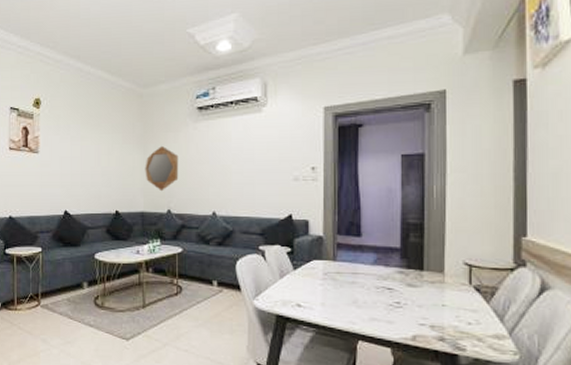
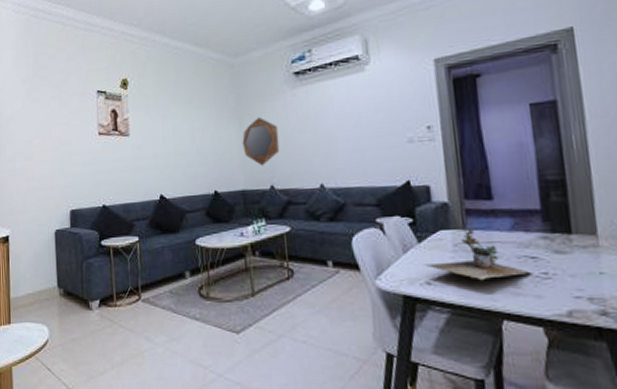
succulent plant: none [297,259,387,306] -> present [424,227,532,281]

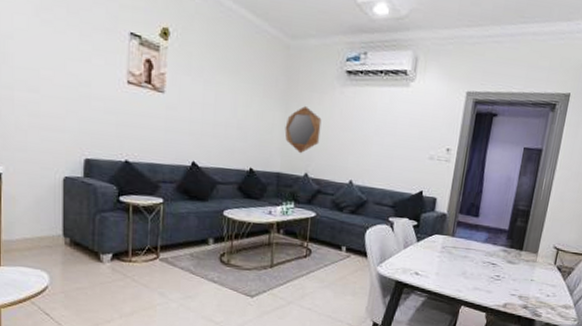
succulent plant: present [424,227,532,281] -> none [417,235,490,276]

